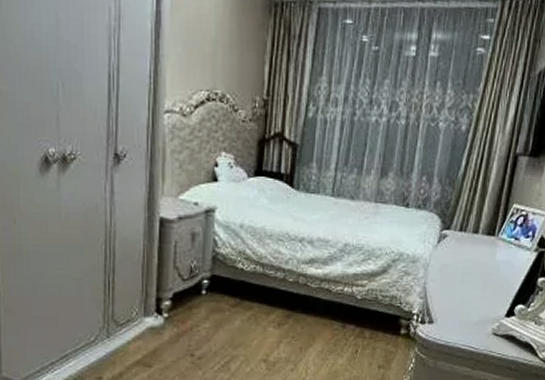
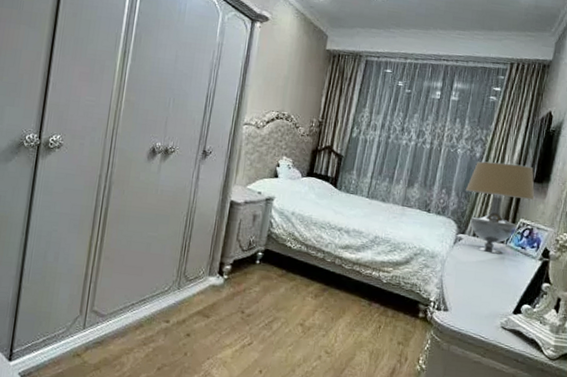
table lamp: none [450,135,530,250] -> present [466,161,535,255]

